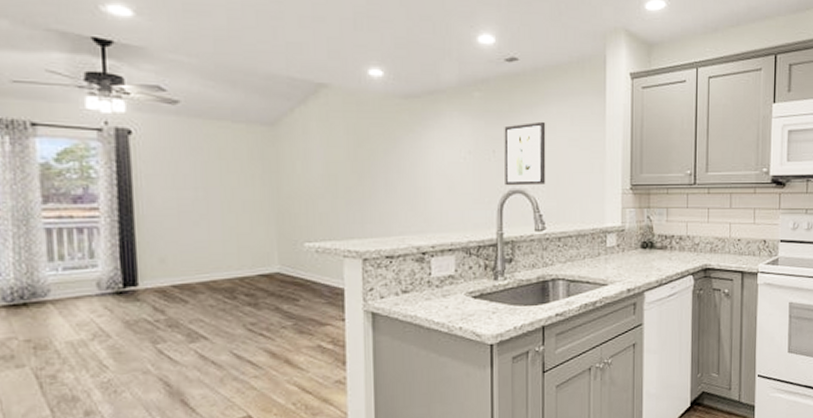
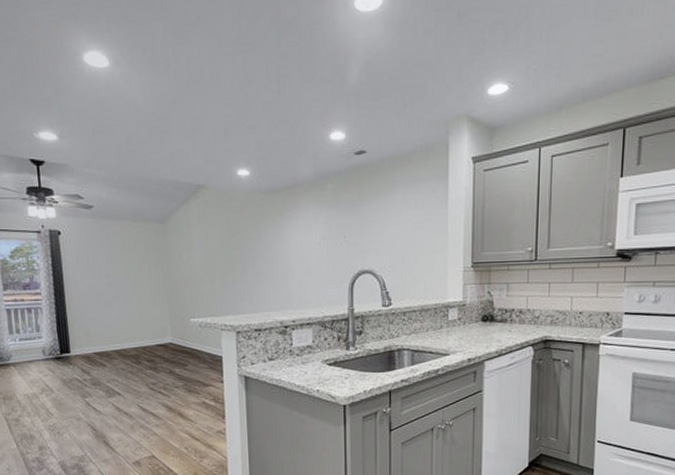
wall art: present [504,121,546,186] -> none [354,207,392,267]

